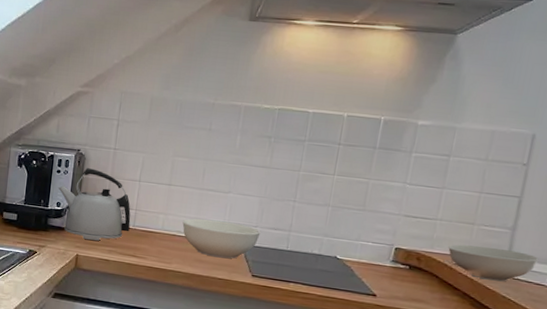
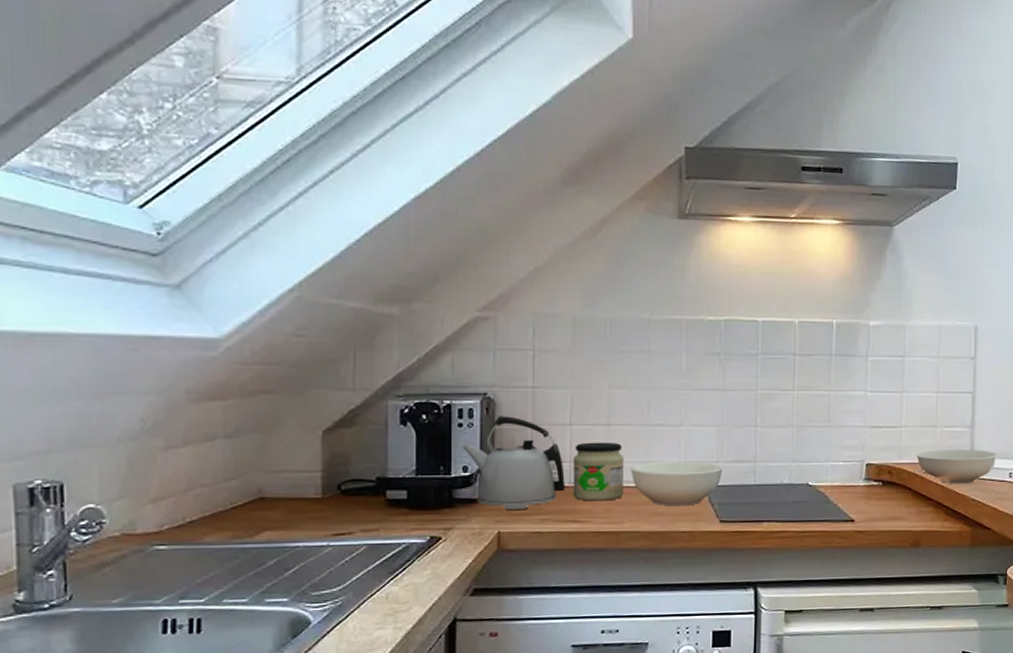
jar: none [135,196,179,245] -> present [572,442,625,502]

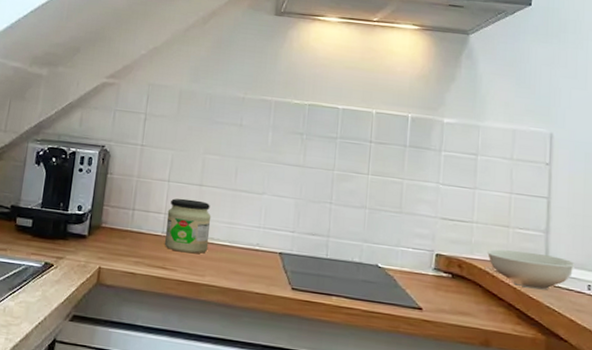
kettle: present [463,416,566,510] -> none [80,166,160,250]
bowl: present [630,461,723,506] -> none [215,223,298,269]

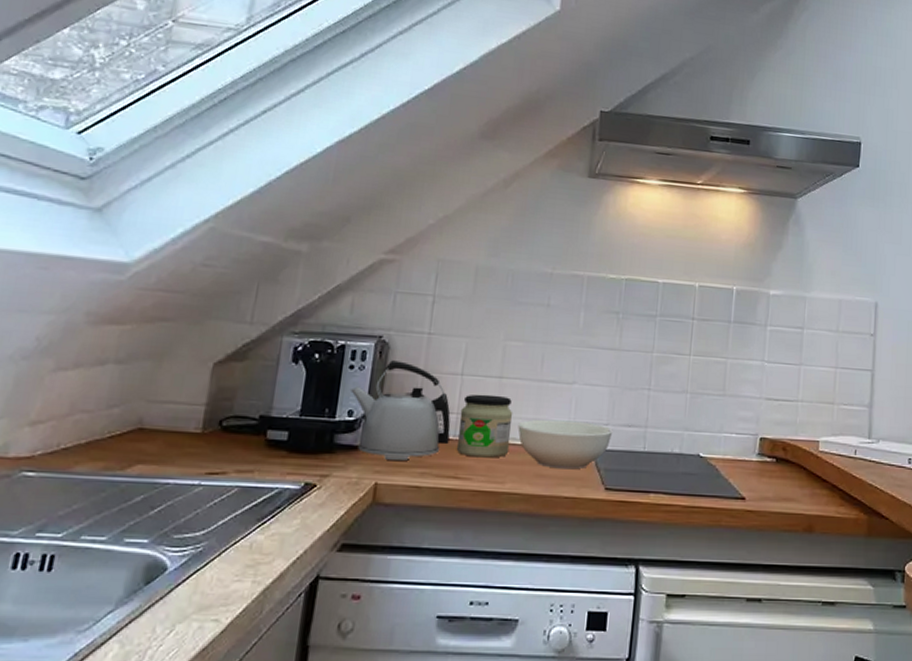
kettle: none [80,166,160,250] -> present [351,360,451,460]
bowl: none [215,223,298,269] -> present [518,419,613,470]
bowl: present [487,249,576,290] -> none [812,427,897,467]

